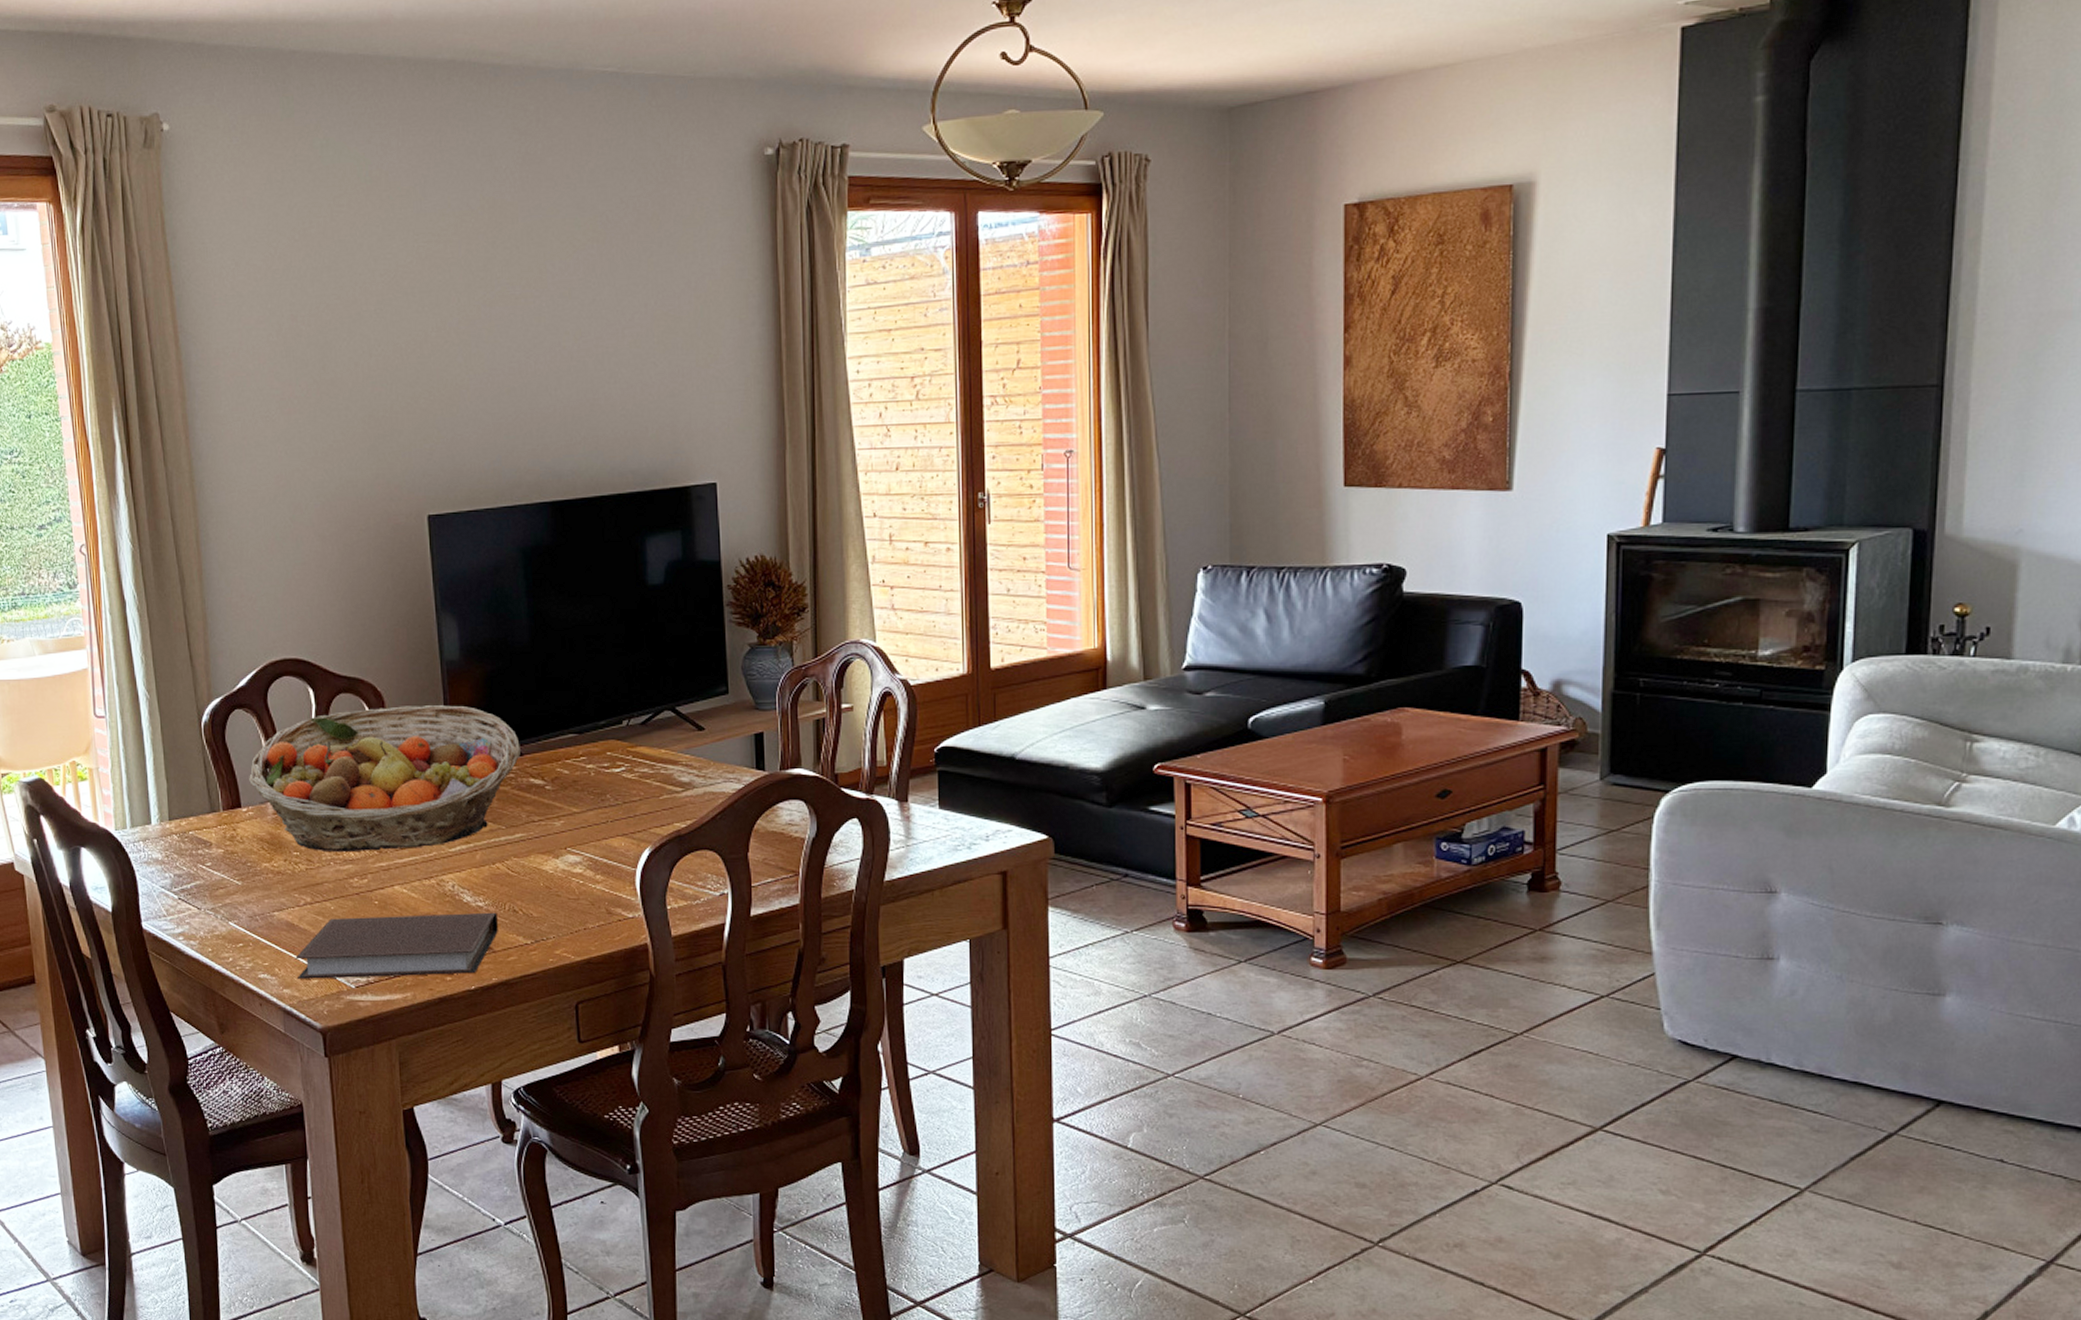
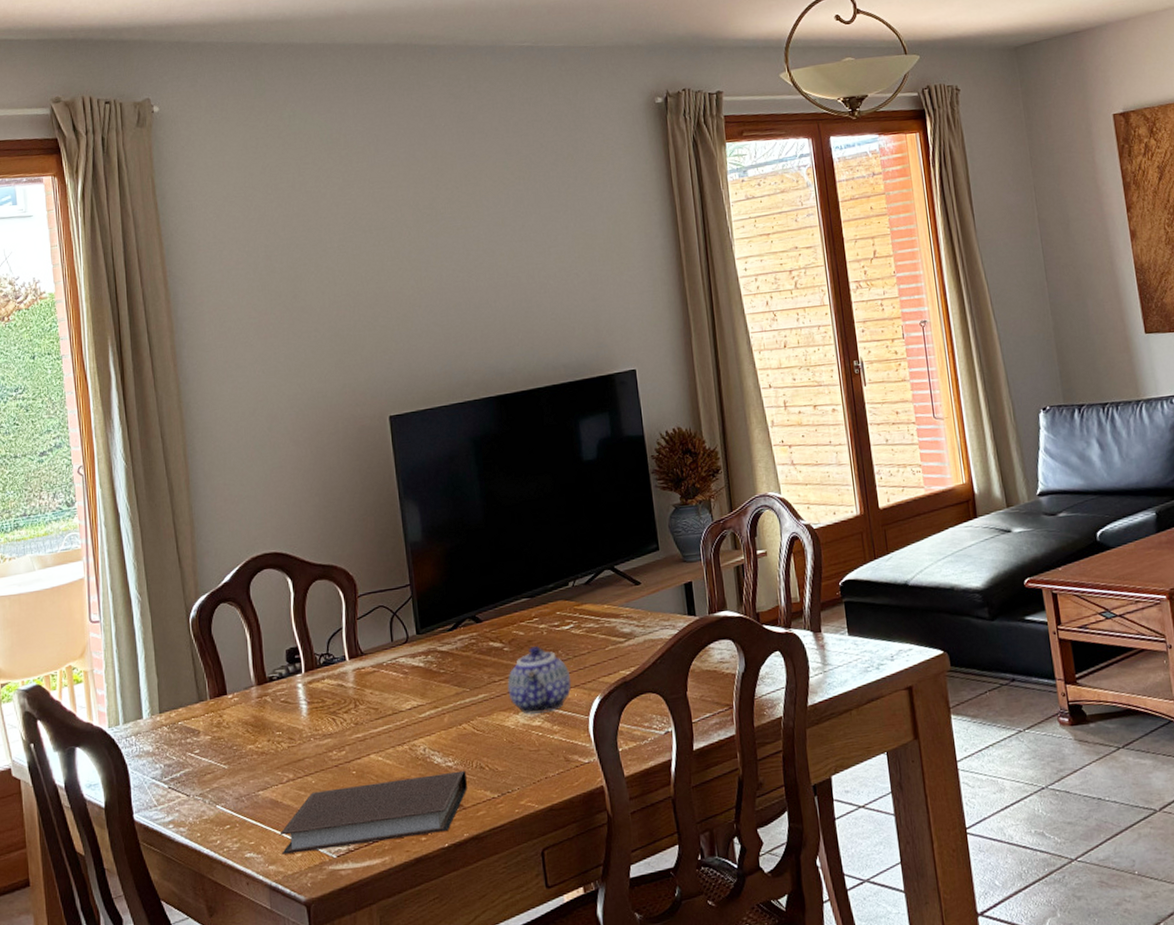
fruit basket: present [249,705,521,853] -> none [234,582,480,729]
teapot: none [547,788,619,861] -> present [507,646,572,714]

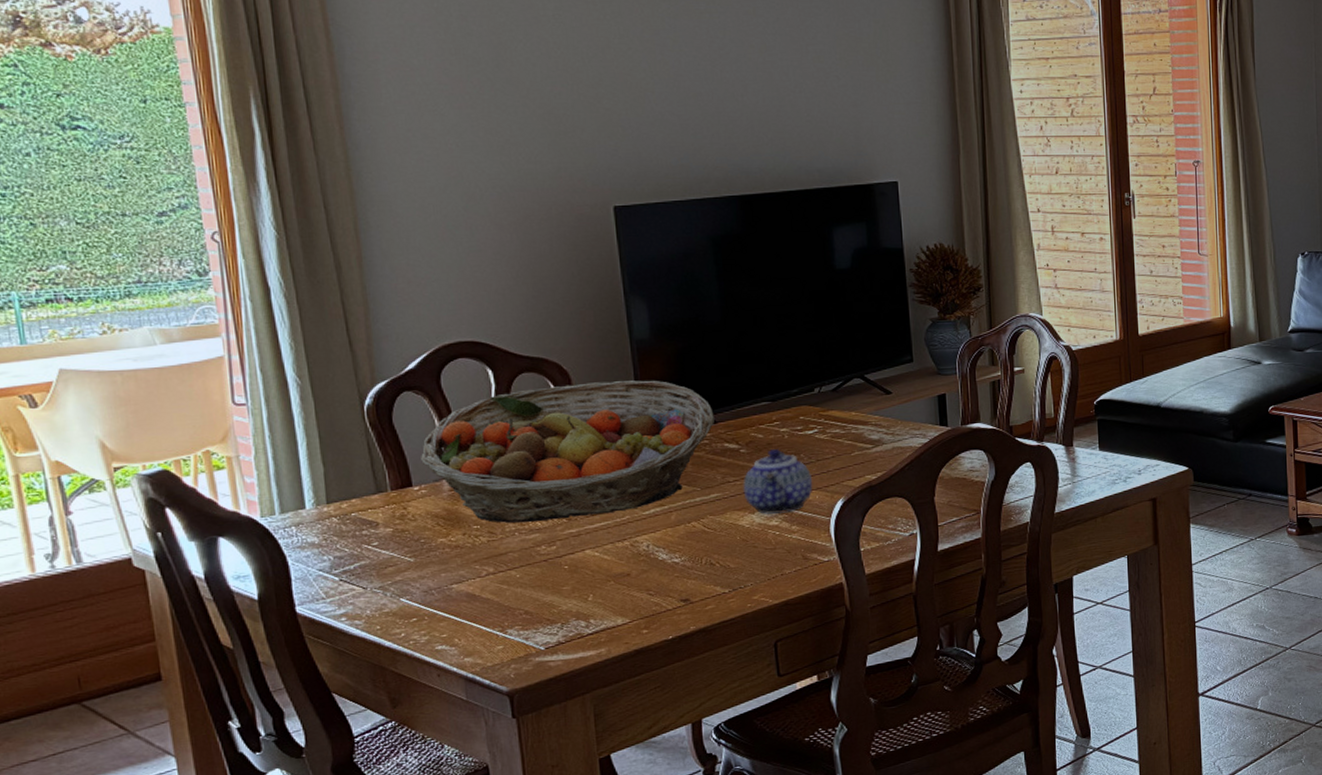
fruit basket: none [234,582,480,729] -> present [421,380,714,524]
notebook: present [279,770,467,854] -> none [477,566,695,647]

